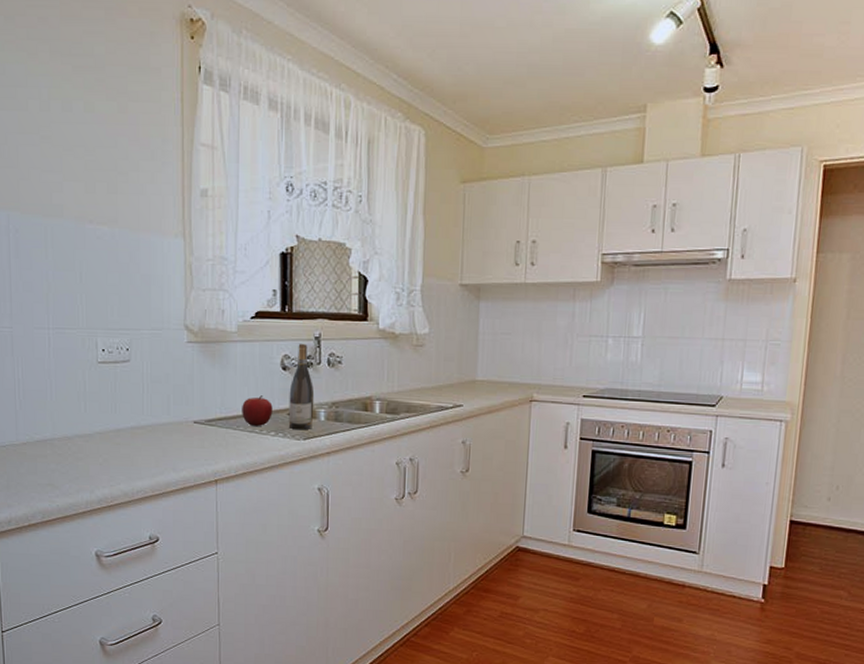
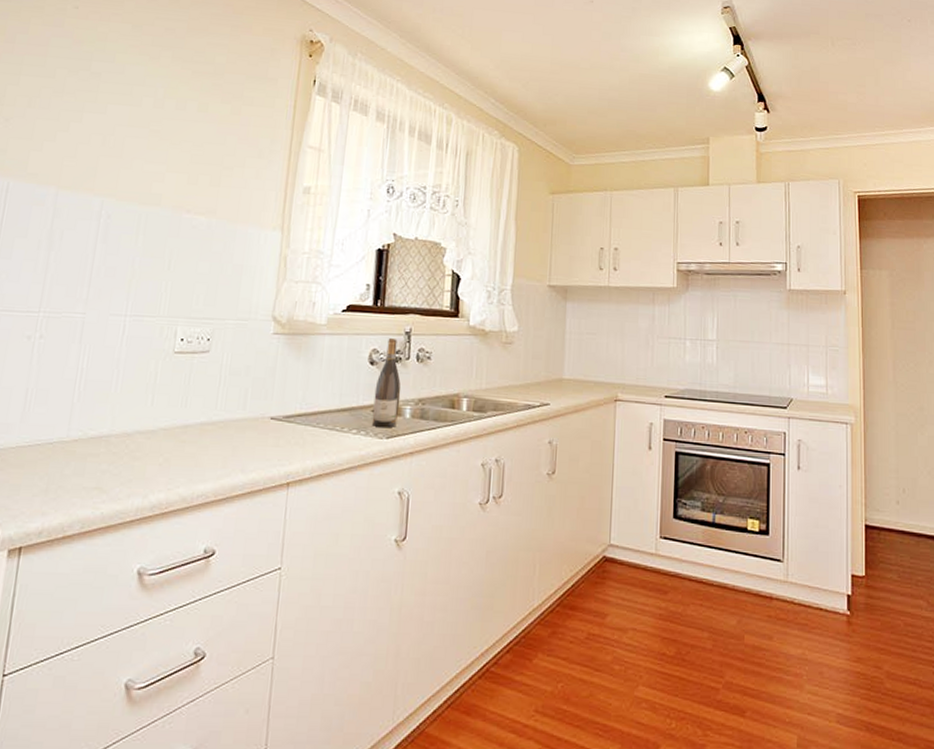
fruit: present [242,395,273,427] -> none [323,390,357,425]

